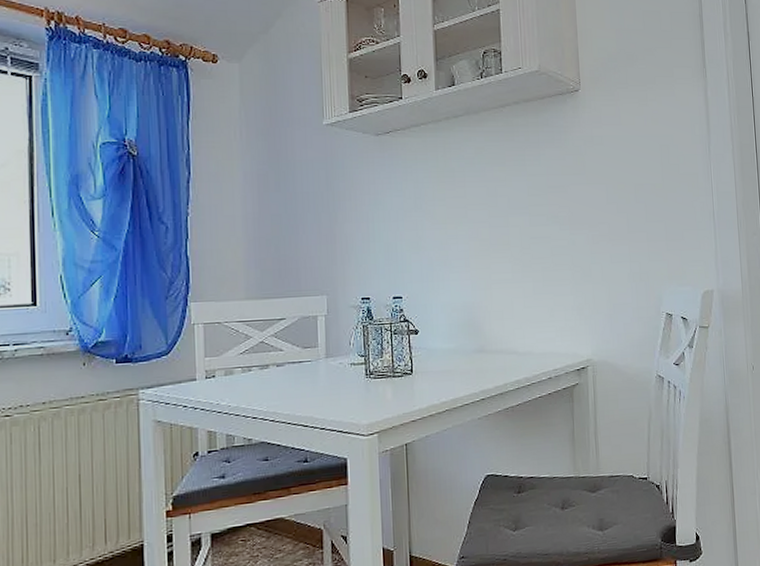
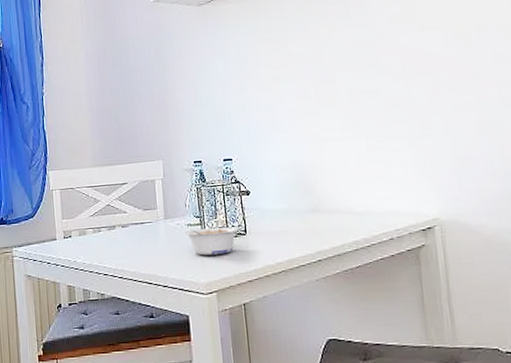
legume: none [347,366,405,396] -> present [184,226,239,256]

